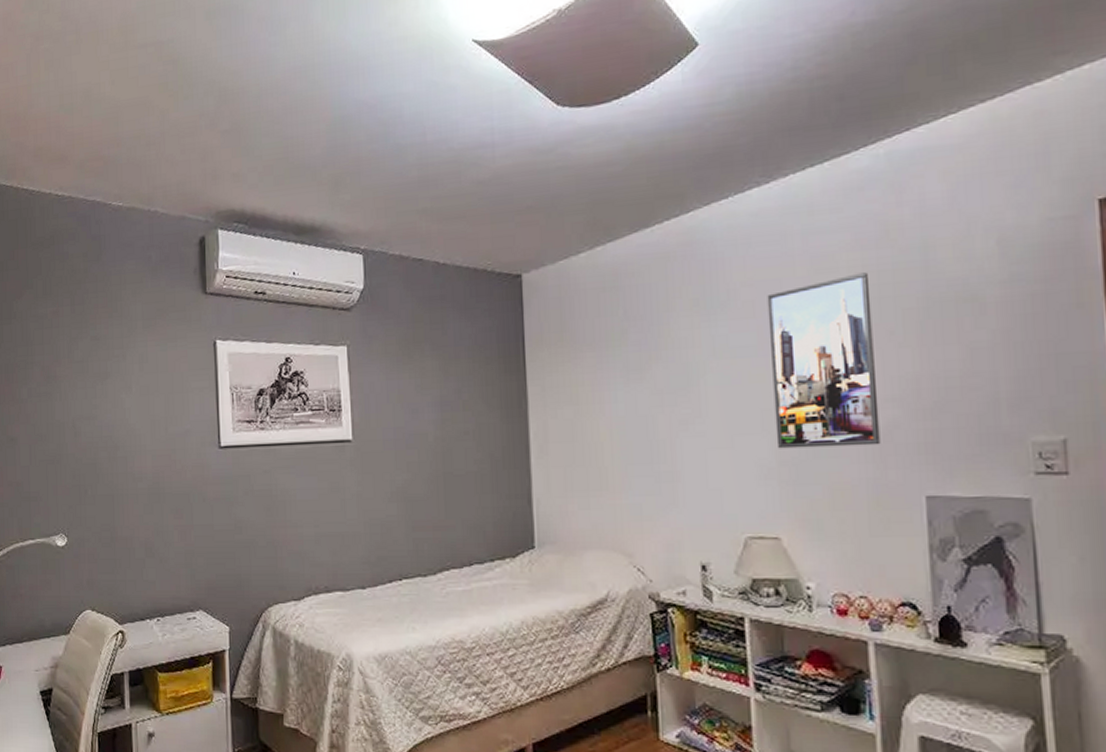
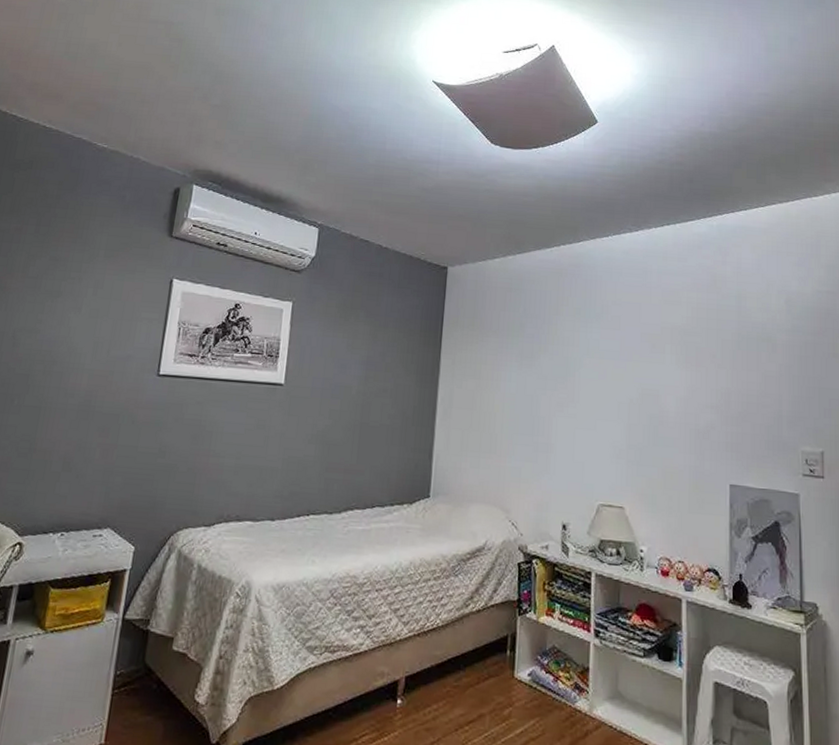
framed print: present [767,272,881,449] -> none [627,308,702,441]

